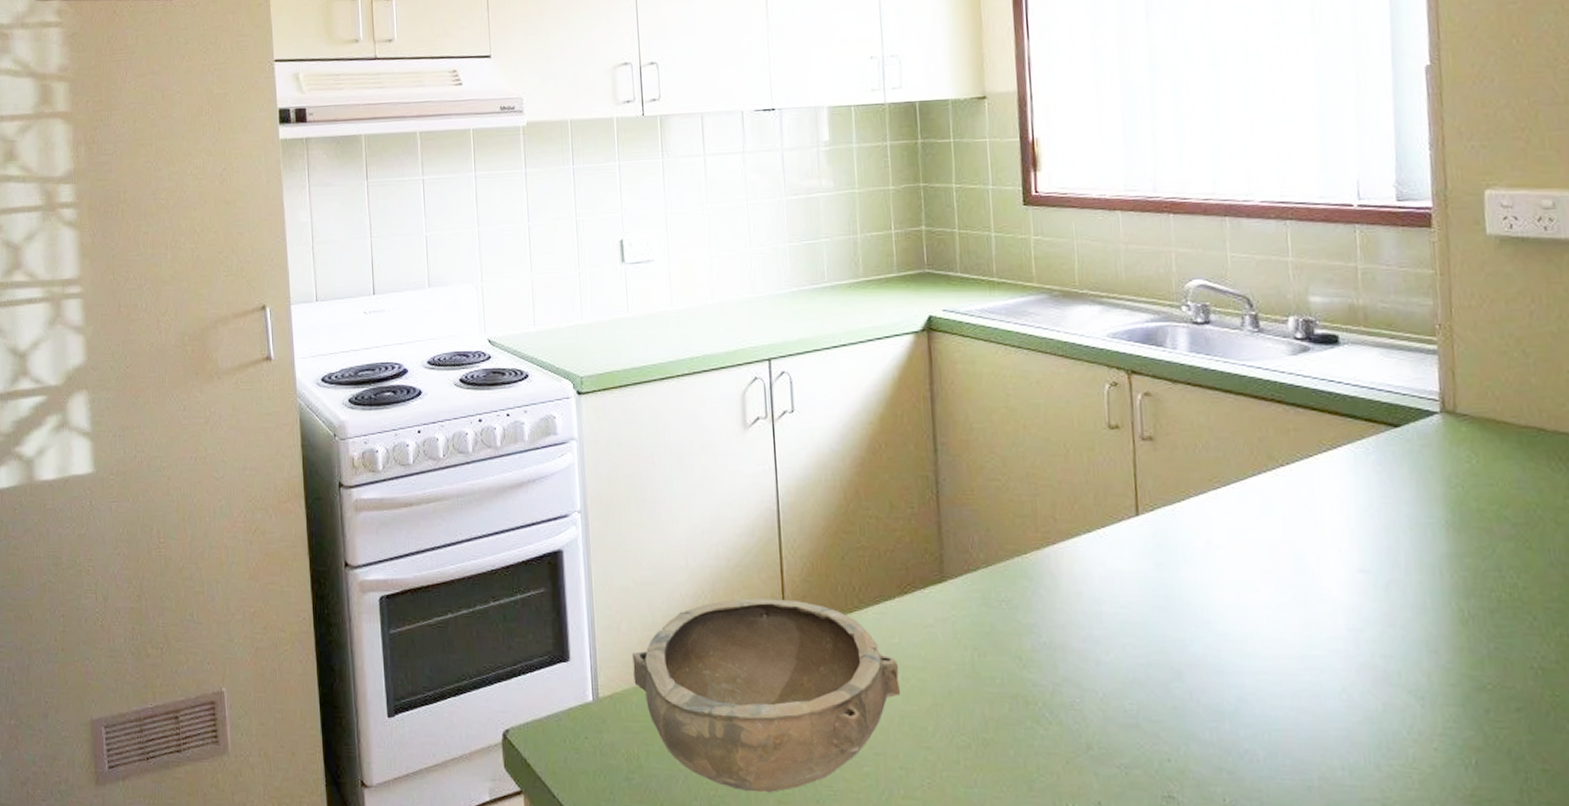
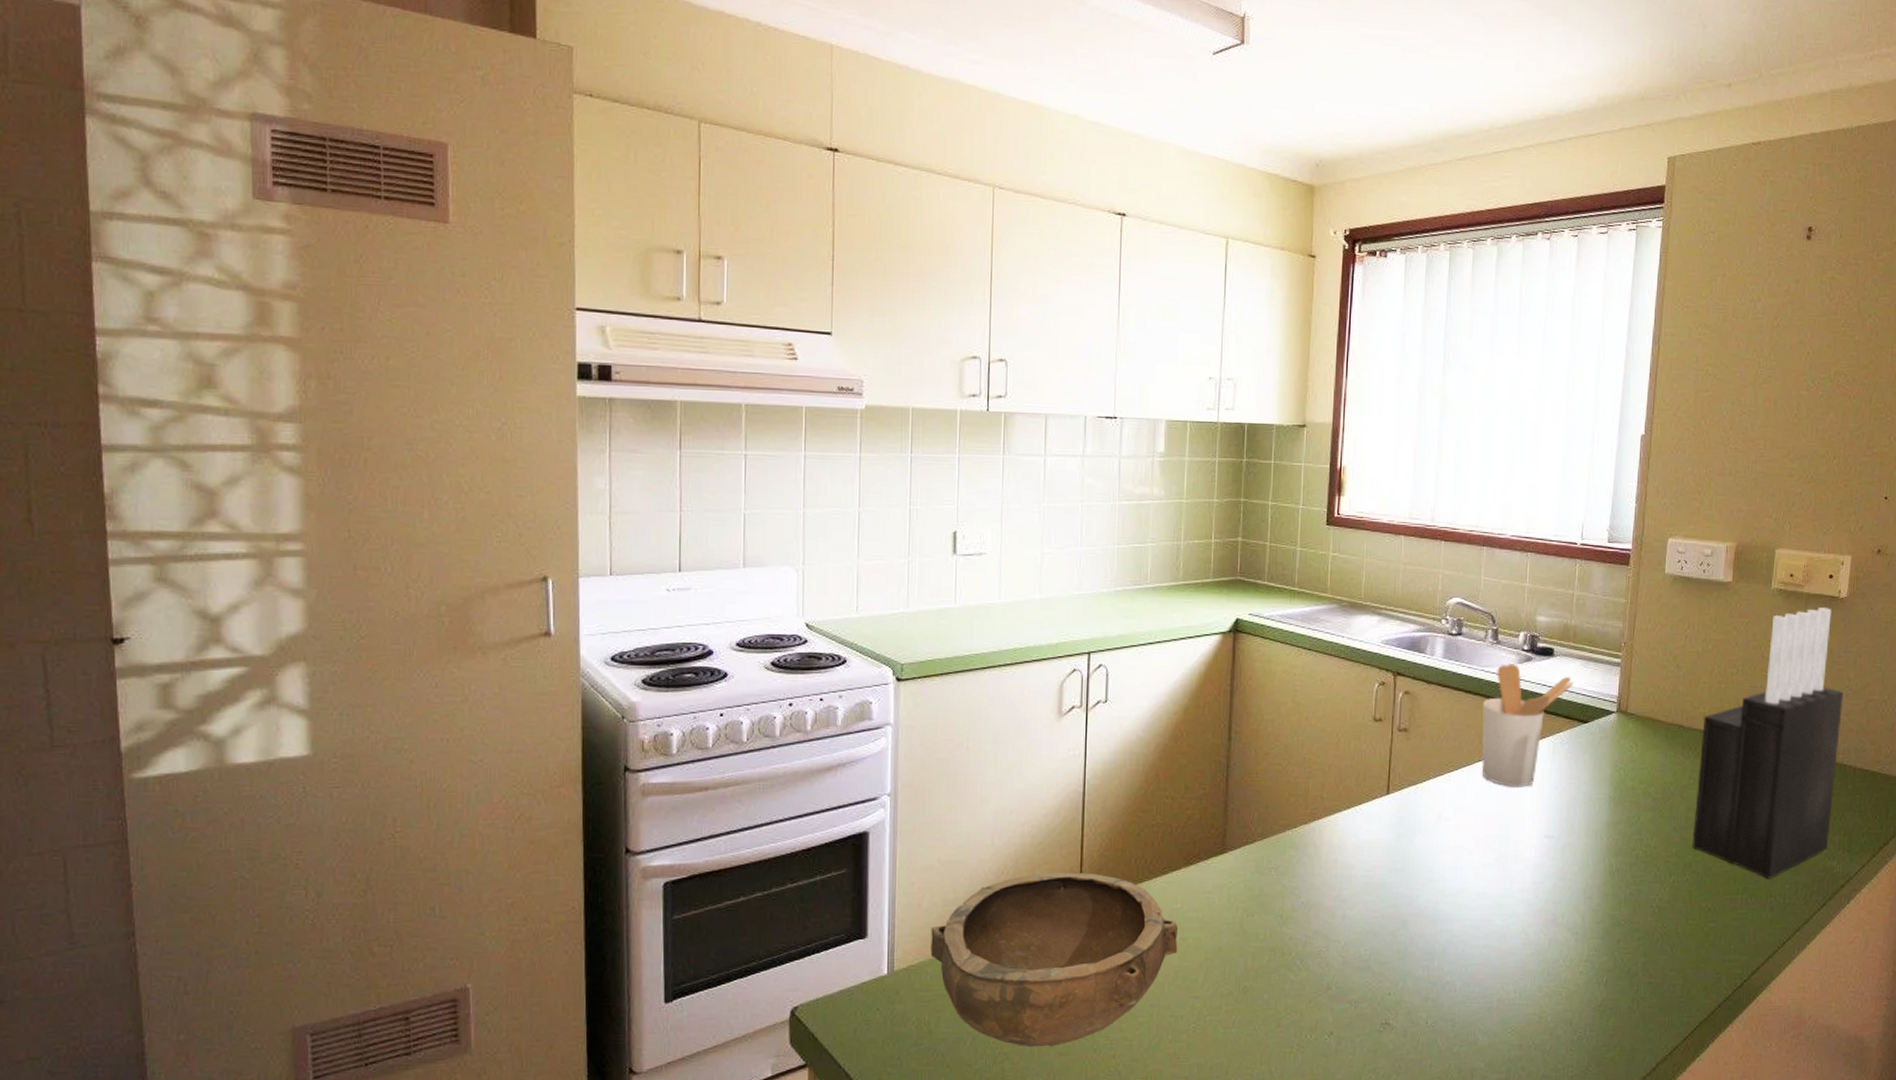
utensil holder: none [1249,356,1373,508] -> present [1481,664,1574,787]

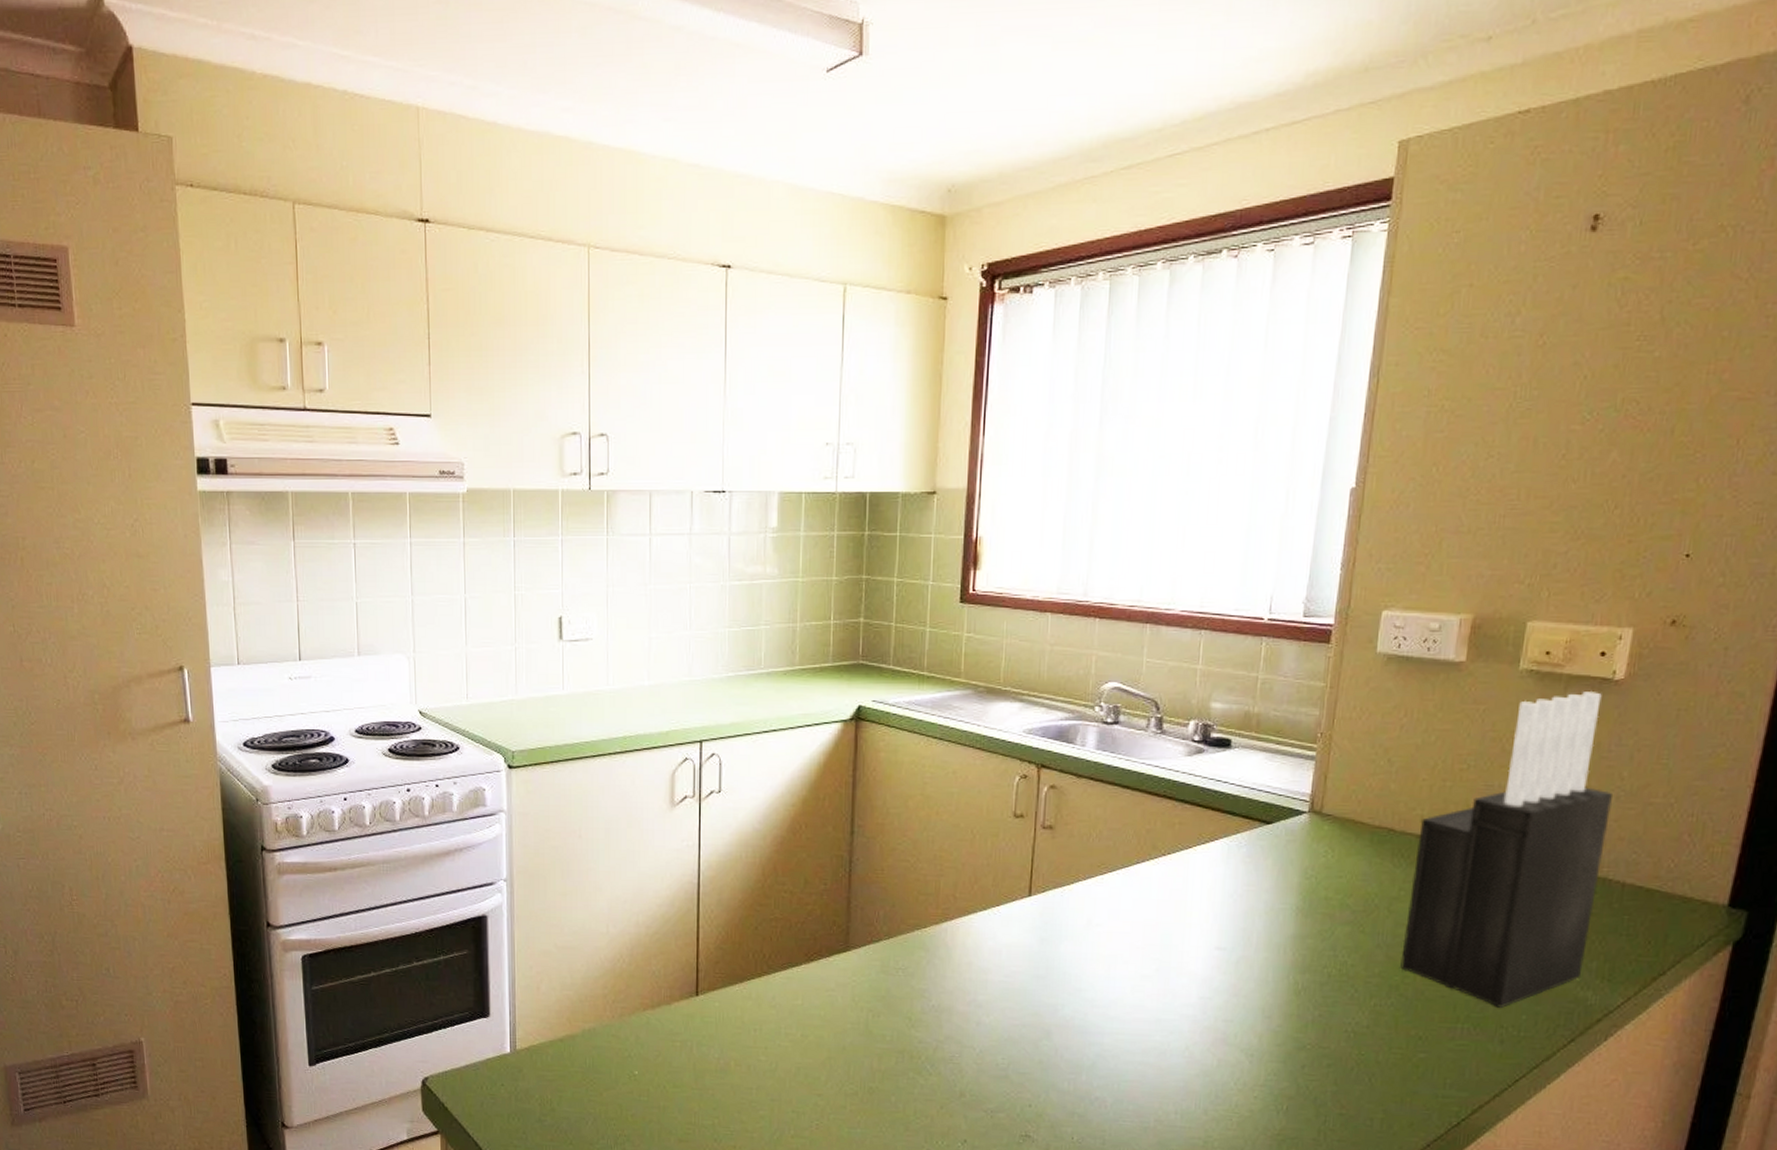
bowl: present [930,872,1178,1047] -> none [550,962,799,1133]
utensil holder: present [1481,664,1574,787] -> none [1140,756,1256,893]

